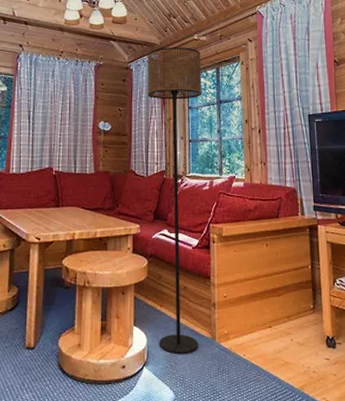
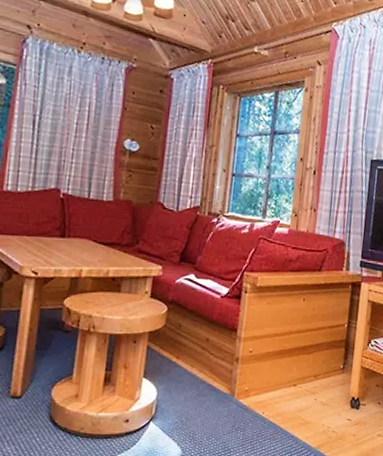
floor lamp: present [147,47,201,354] -> none [171,57,260,409]

